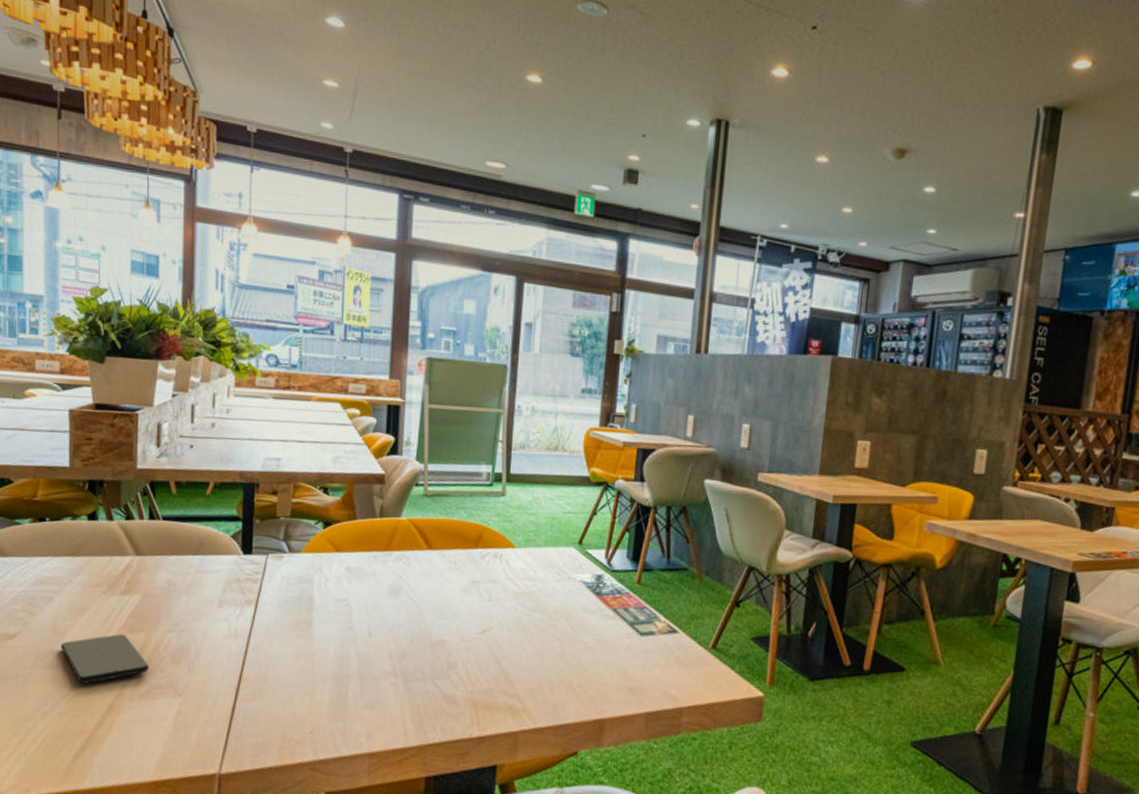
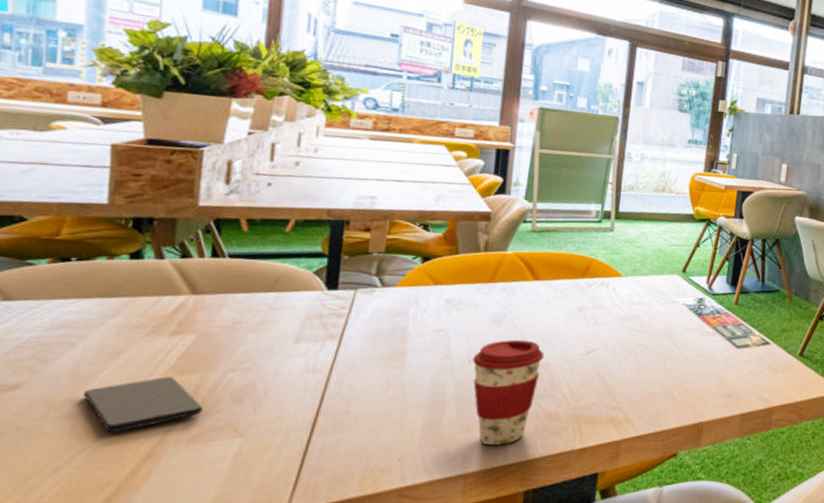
coffee cup: none [373,613,440,726] -> present [472,339,545,446]

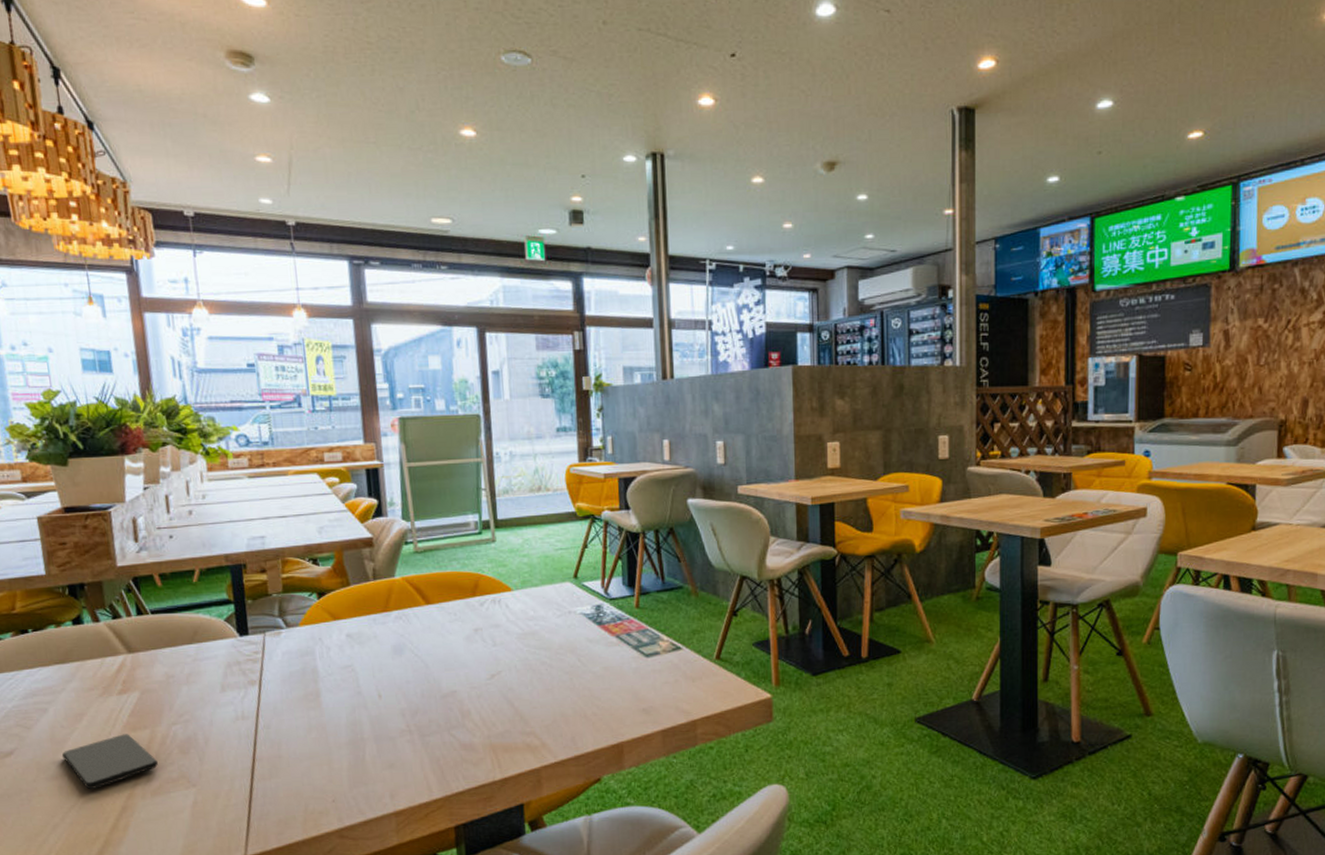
coffee cup: present [472,339,545,446] -> none [382,669,450,781]

